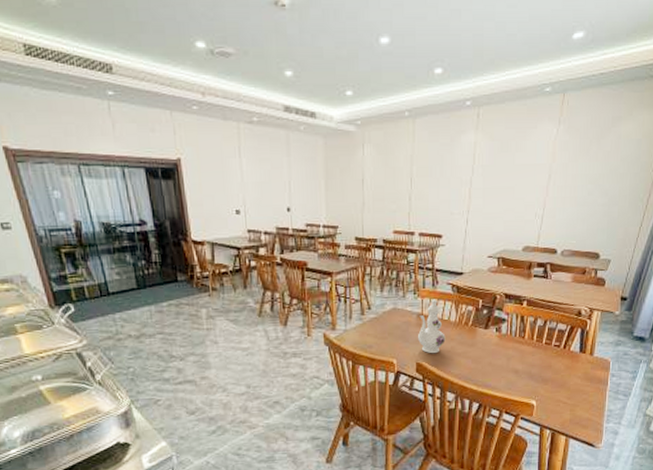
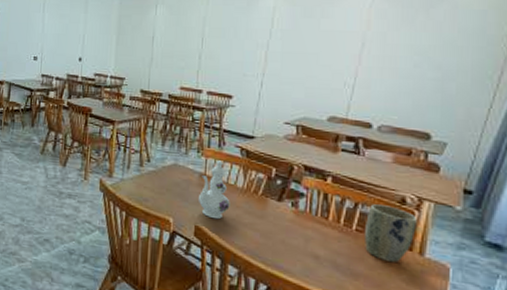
plant pot: none [551,319,589,366] -> present [364,204,417,263]

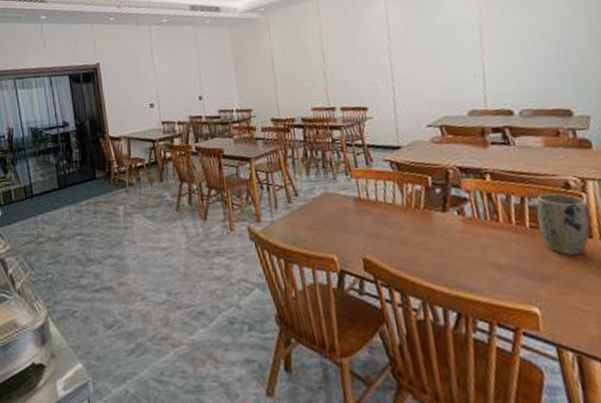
ewer: present [198,160,230,220] -> none [356,179,395,247]

